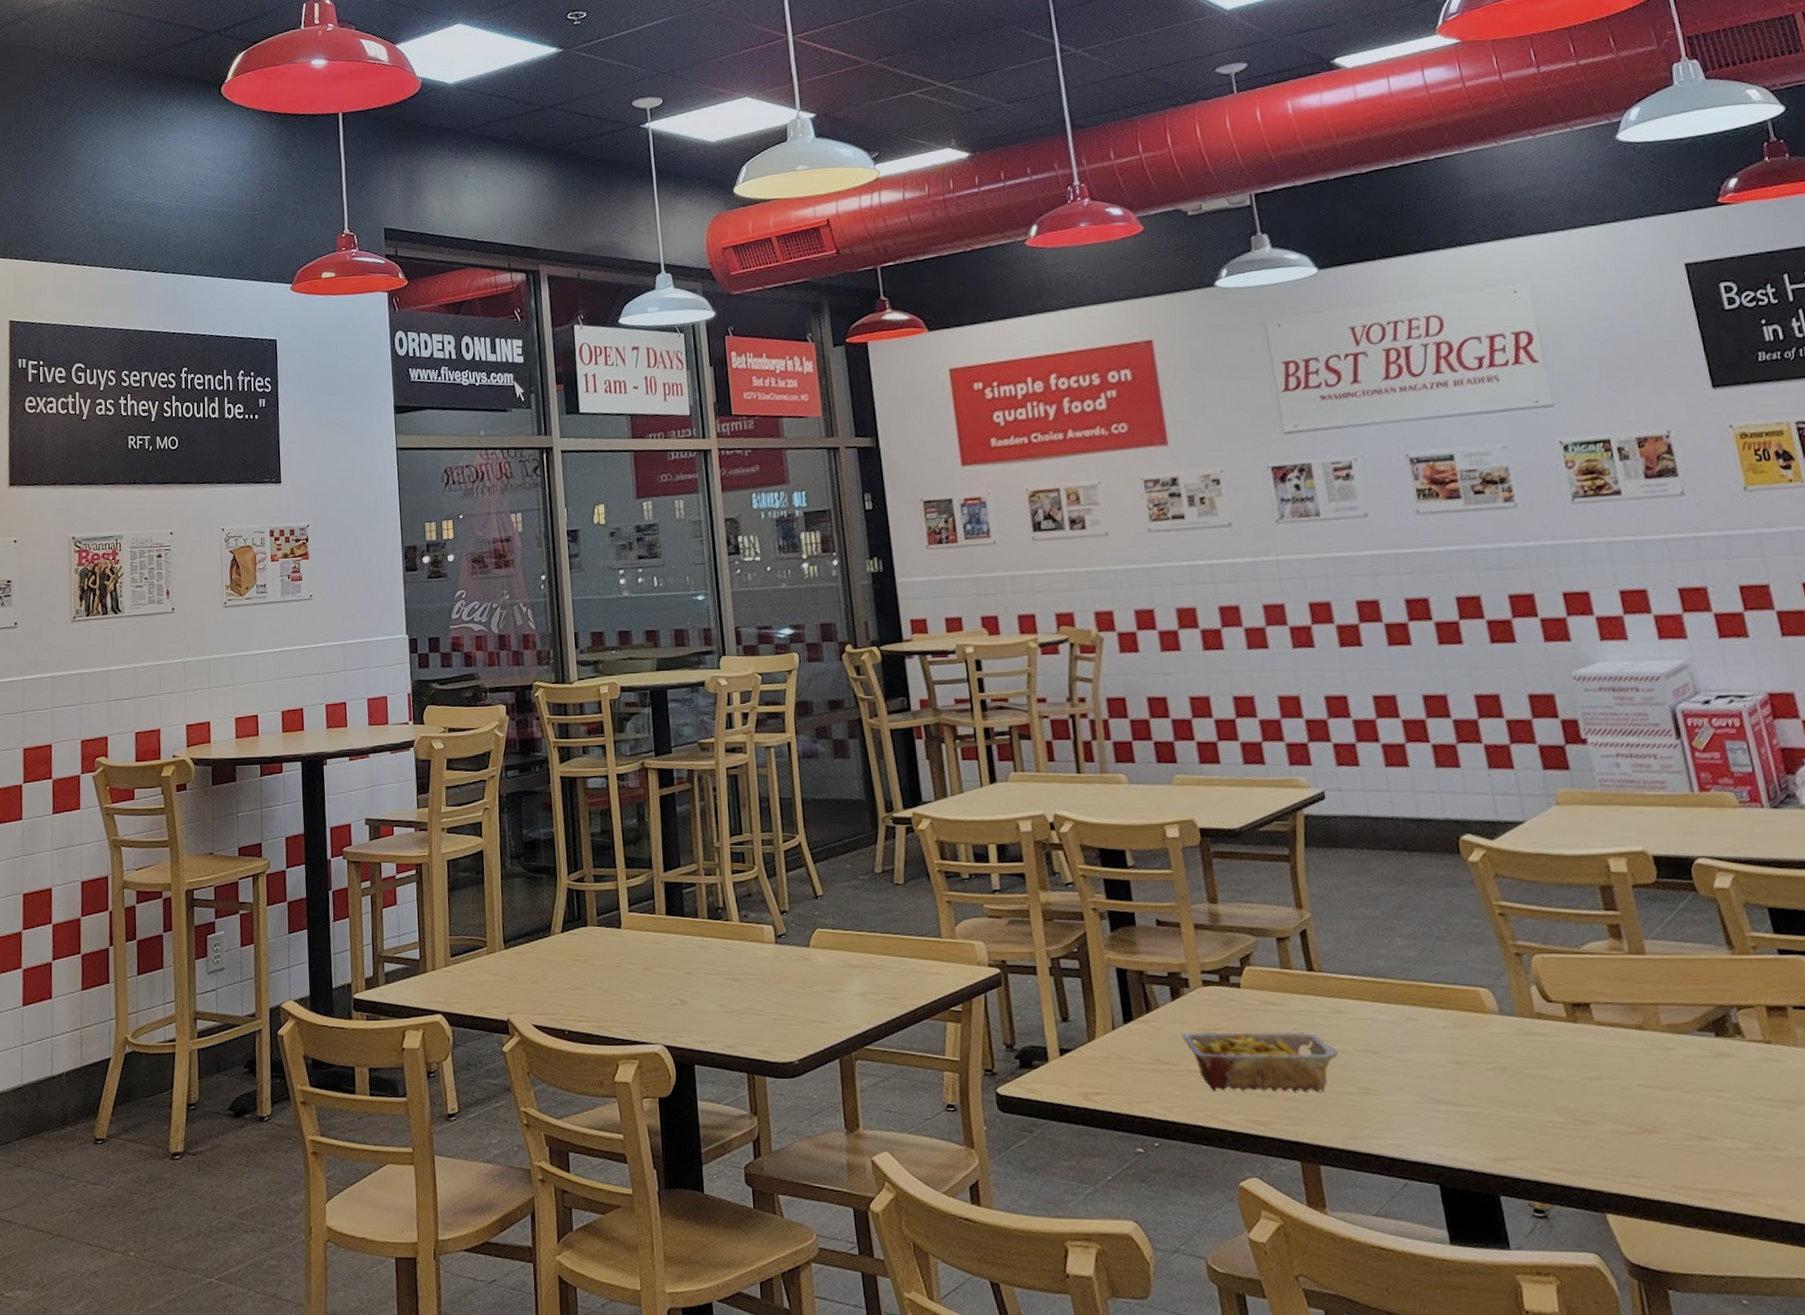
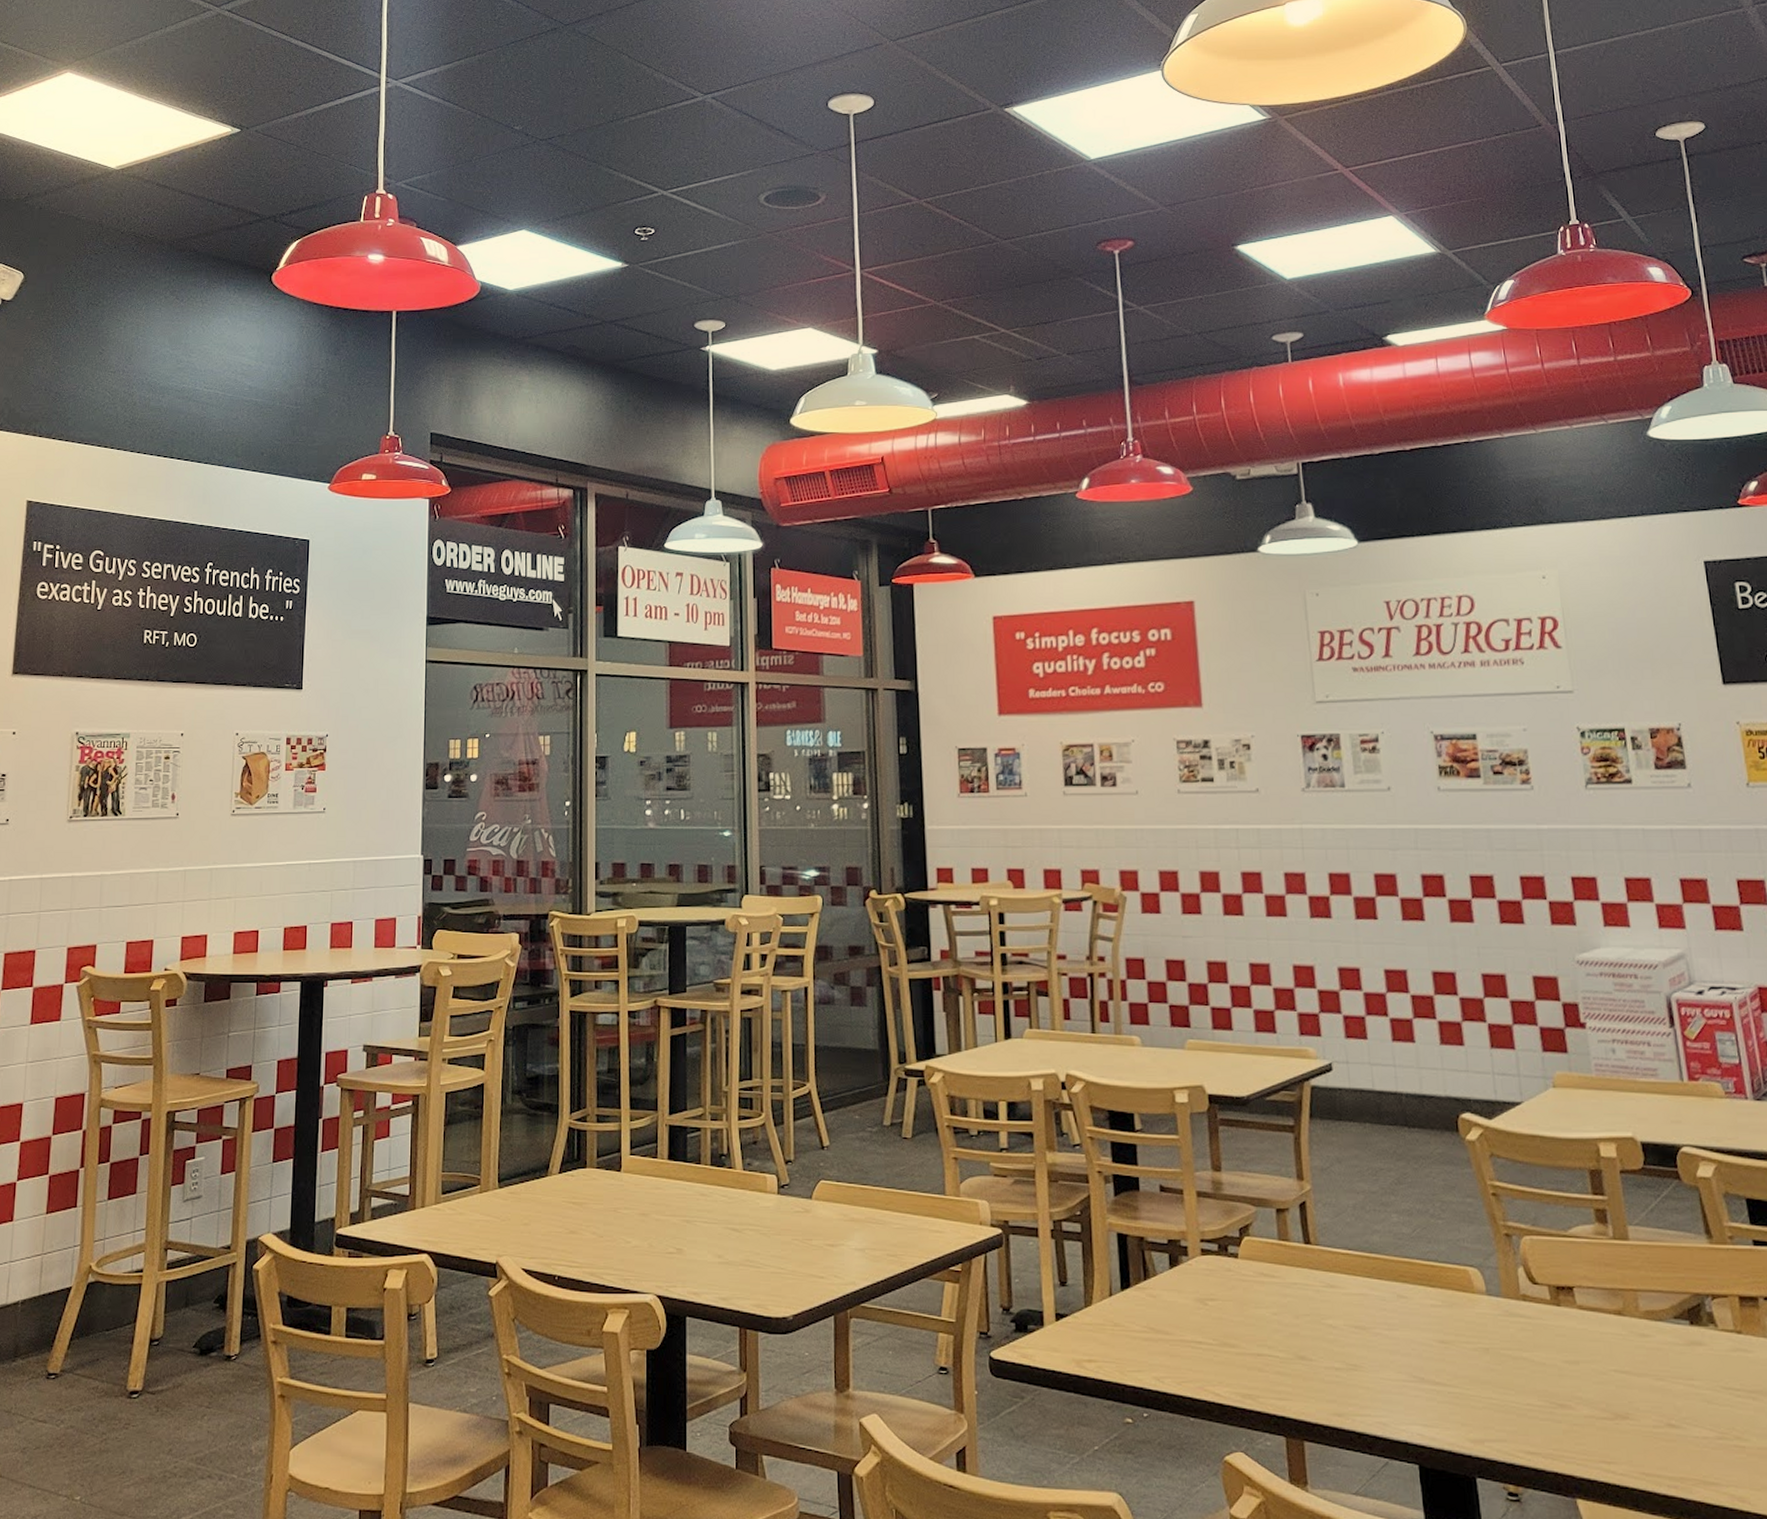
french fries: present [1181,1032,1338,1092] -> none [1177,1302,1329,1366]

